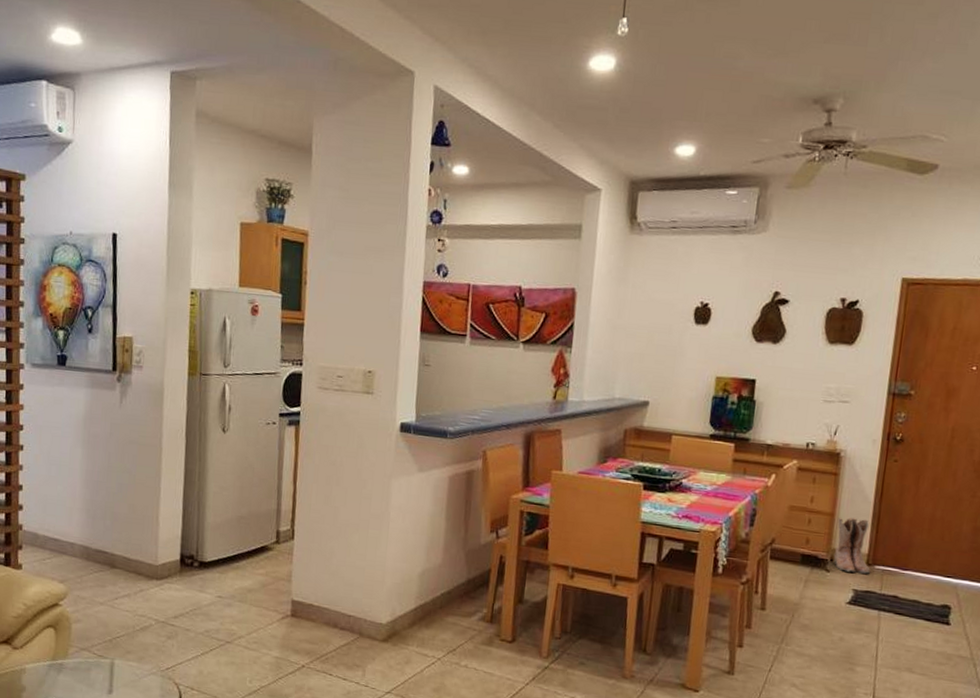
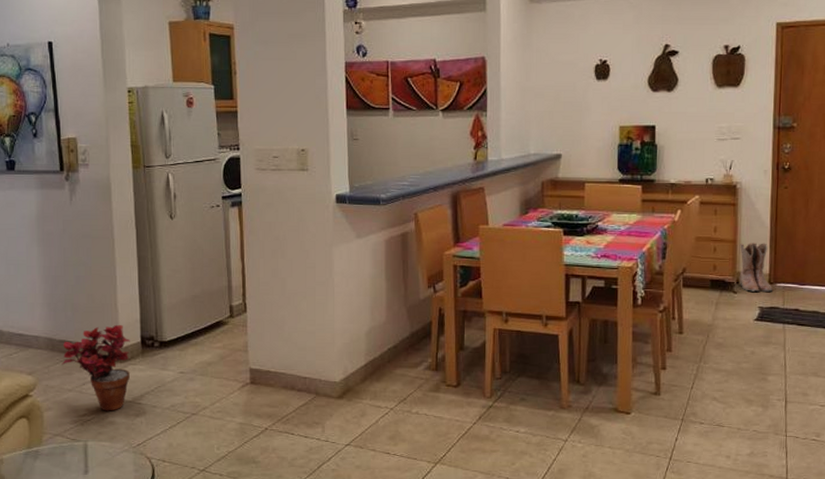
potted plant: none [95,539,169,630] -> present [61,324,130,411]

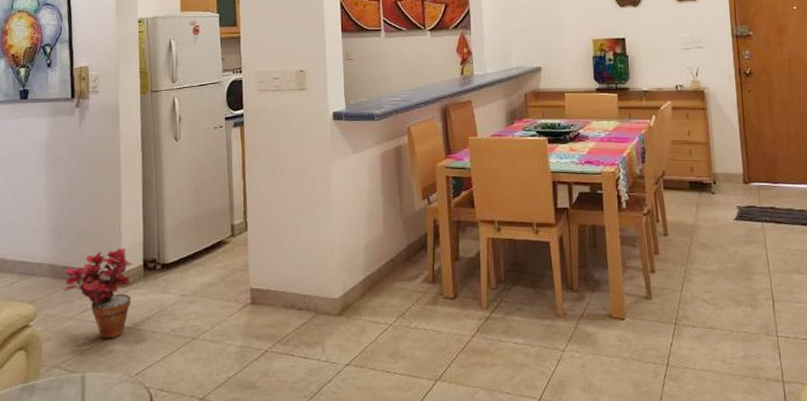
boots: present [739,243,772,293] -> none [713,144,748,192]

